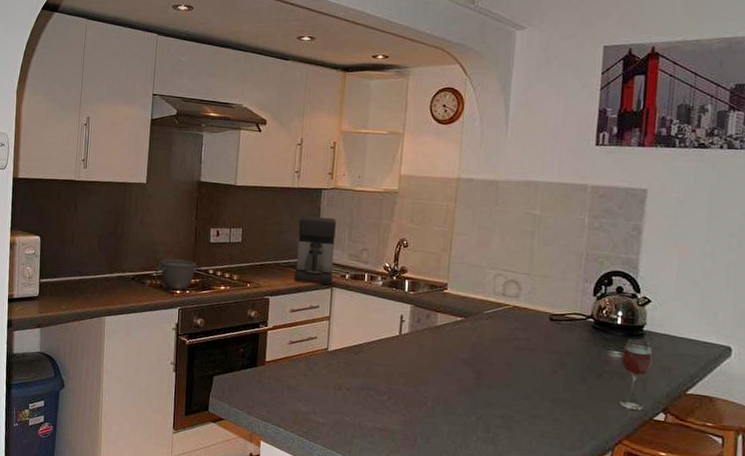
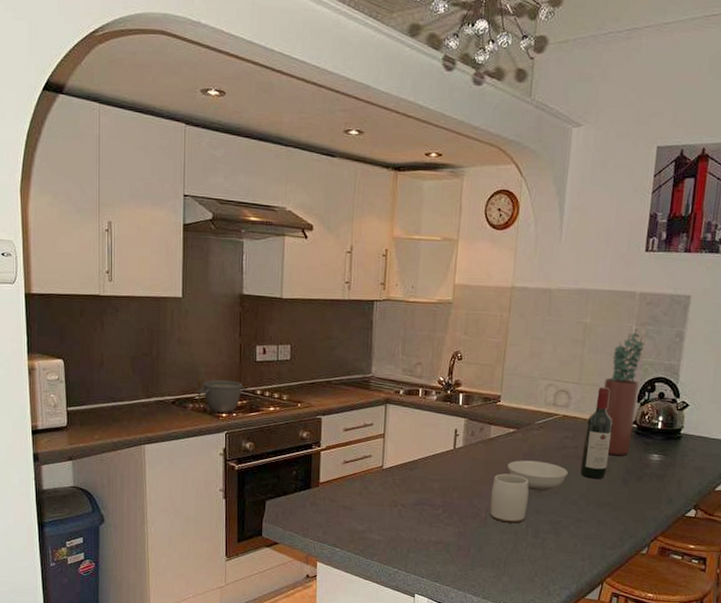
coffee maker: present [294,215,336,285] -> none [347,329,390,401]
mug: none [437,362,479,415] -> present [489,473,529,523]
bowl: none [455,349,520,384] -> present [507,460,568,492]
wine bottle: none [533,278,568,374] -> present [580,387,613,479]
vase: none [555,221,599,351] -> present [603,329,645,456]
wineglass: present [619,339,654,411] -> none [656,442,689,509]

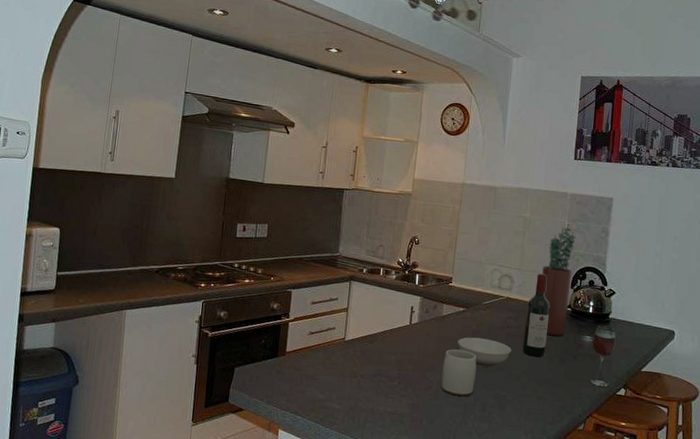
cooking pot: present [197,376,248,413] -> none [179,248,226,283]
wineglass: none [656,442,689,509] -> present [590,325,617,388]

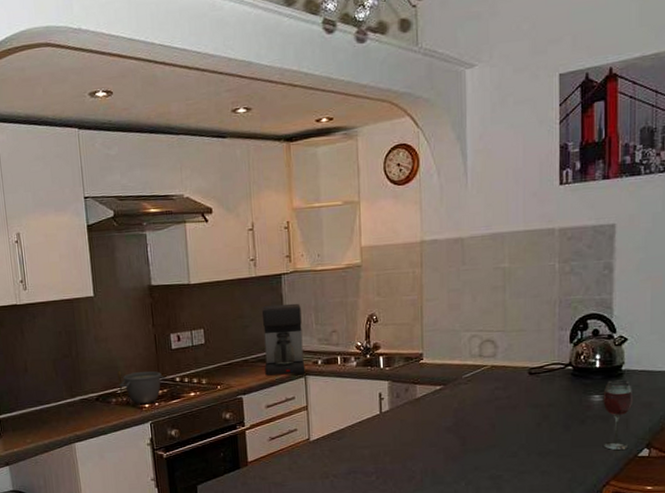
cooking pot: none [179,248,226,283] -> present [117,370,167,404]
coffee maker: none [315,213,356,278] -> present [262,303,306,376]
mug: present [441,349,477,397] -> none [424,432,464,483]
bowl: present [457,337,511,367] -> none [438,416,503,447]
wine bottle: present [522,273,551,357] -> none [516,331,546,428]
vase: present [541,224,576,337] -> none [531,266,571,402]

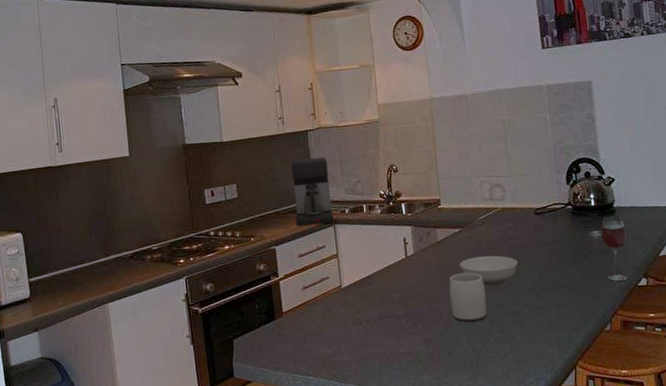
cooking pot: present [117,370,167,404] -> none [152,226,201,260]
mug: none [424,432,464,483] -> present [448,272,487,322]
bowl: none [438,416,503,447] -> present [459,255,518,286]

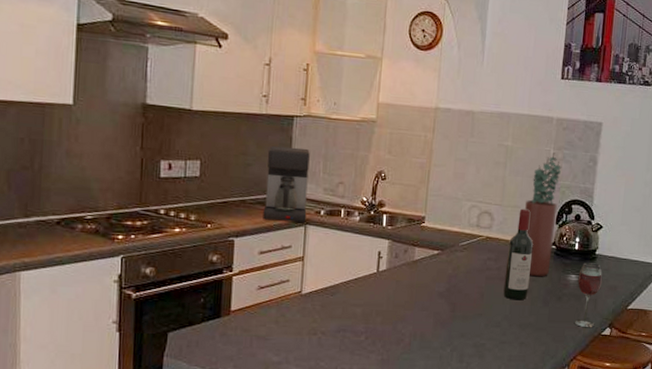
mug: present [448,272,487,322] -> none [414,296,454,348]
bowl: present [459,255,518,286] -> none [432,282,491,314]
wine bottle: none [524,175,554,265] -> present [503,208,534,301]
vase: none [532,118,571,239] -> present [524,152,562,277]

